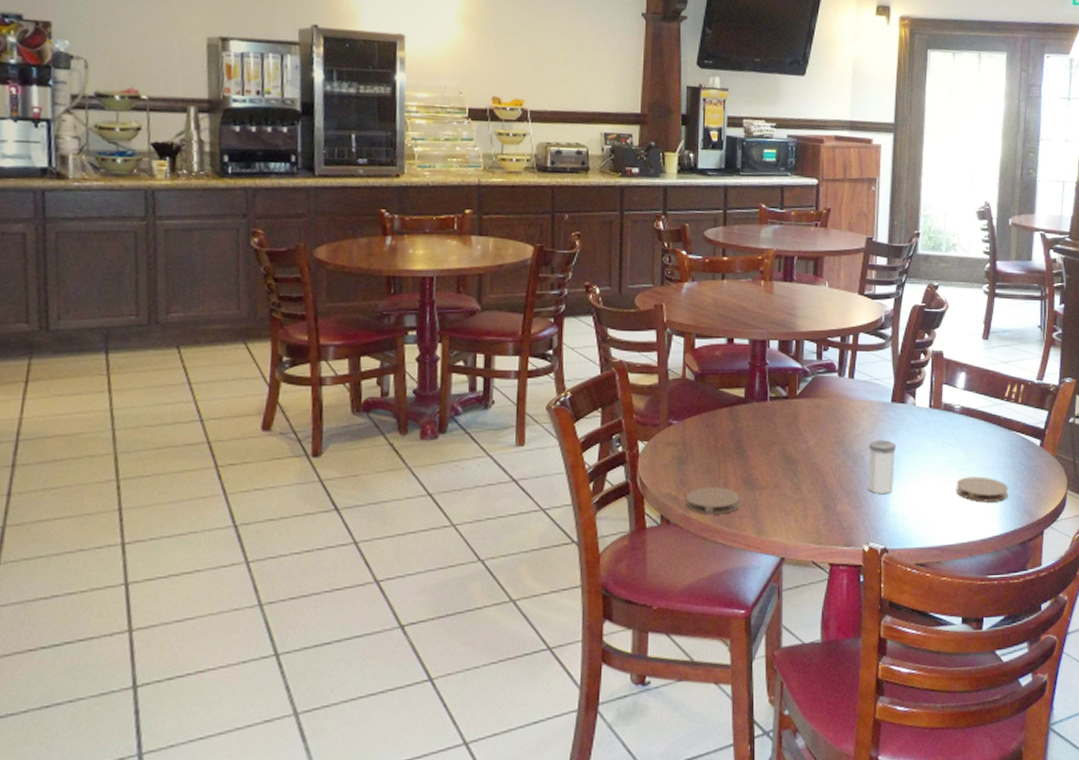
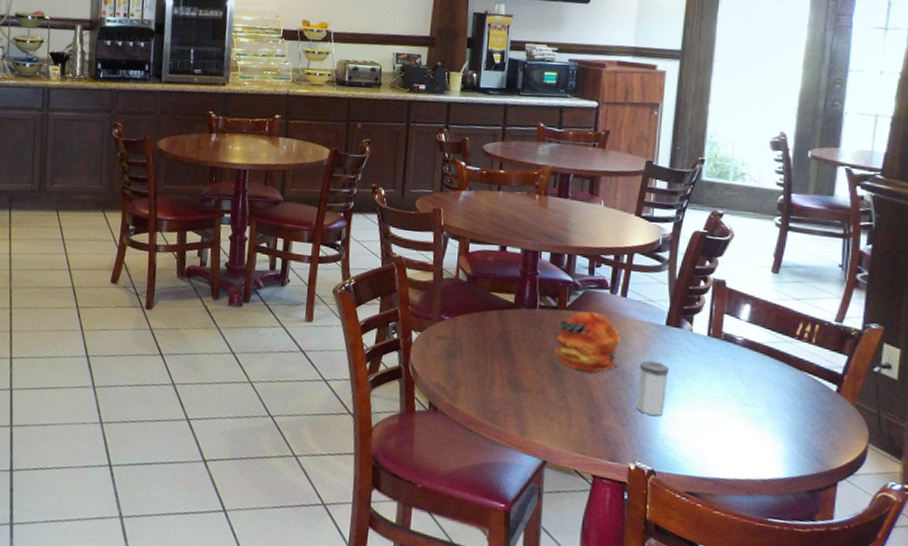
coaster: present [685,487,741,515] -> none [452,381,506,411]
flower: none [786,396,850,459] -> present [554,311,621,372]
coaster: present [956,476,1009,502] -> none [734,411,796,444]

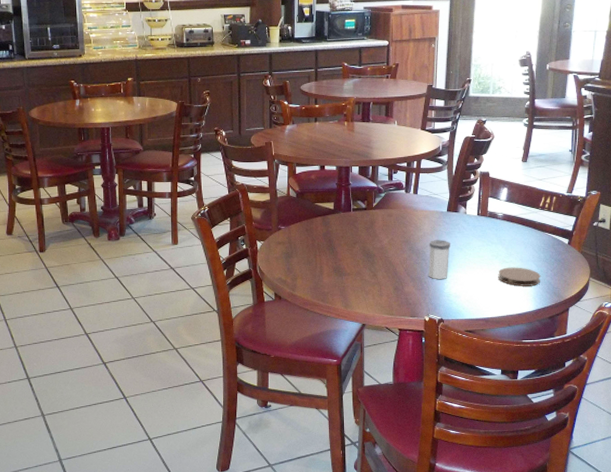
flower: present [554,311,621,372] -> none [366,208,414,254]
coaster: none [734,411,796,444] -> present [498,267,541,286]

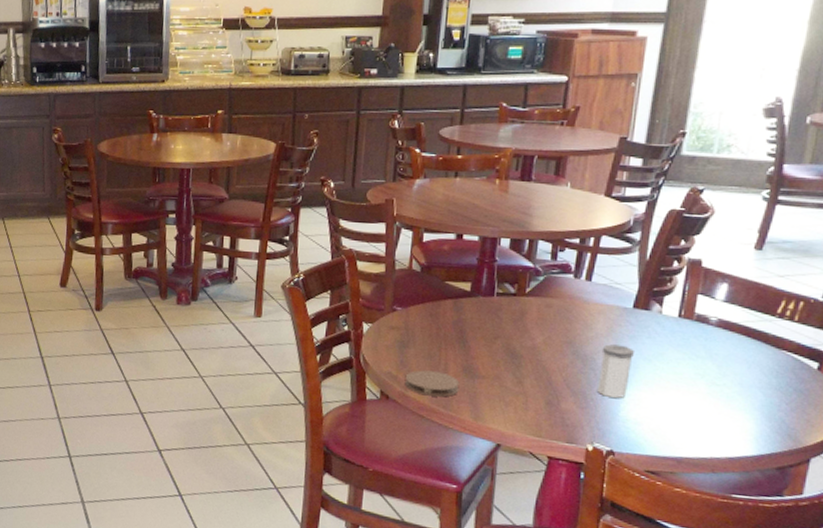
coaster: none [292,273,332,293] -> present [404,370,460,397]
coaster: present [498,267,541,286] -> none [702,392,770,422]

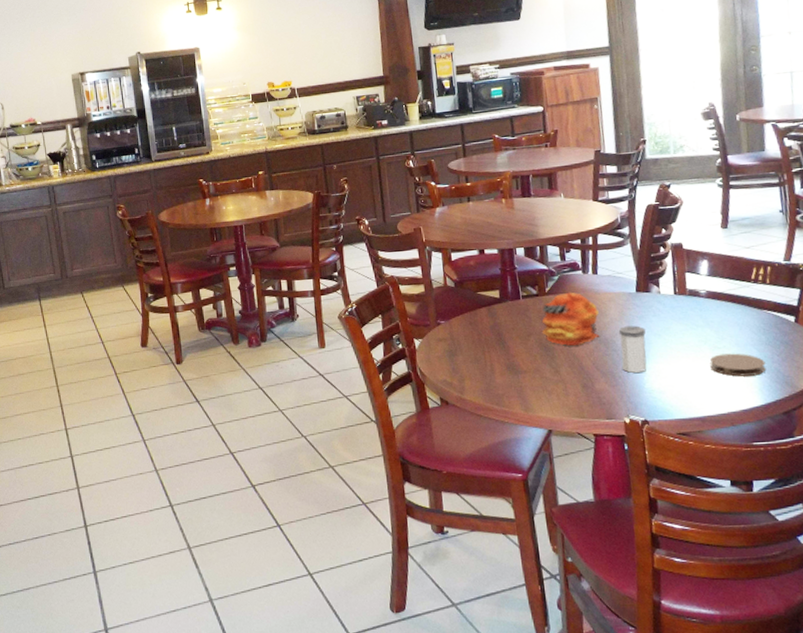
coaster: present [404,370,460,397] -> none [458,373,507,396]
flower: none [511,296,583,357] -> present [541,292,600,346]
coaster: none [702,392,770,422] -> present [709,353,766,377]

